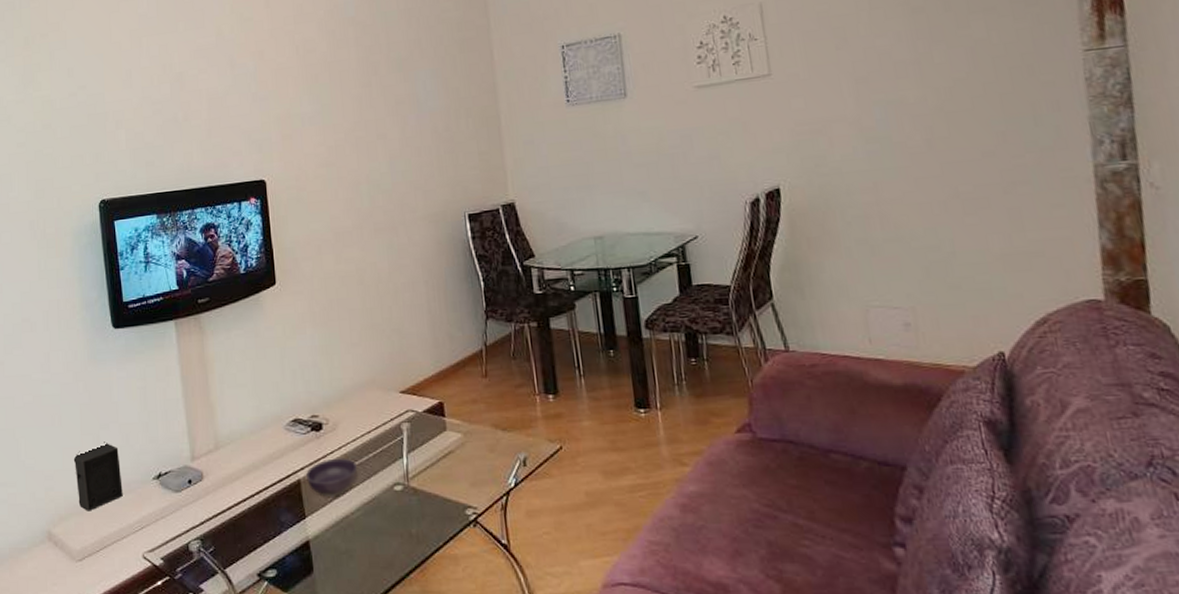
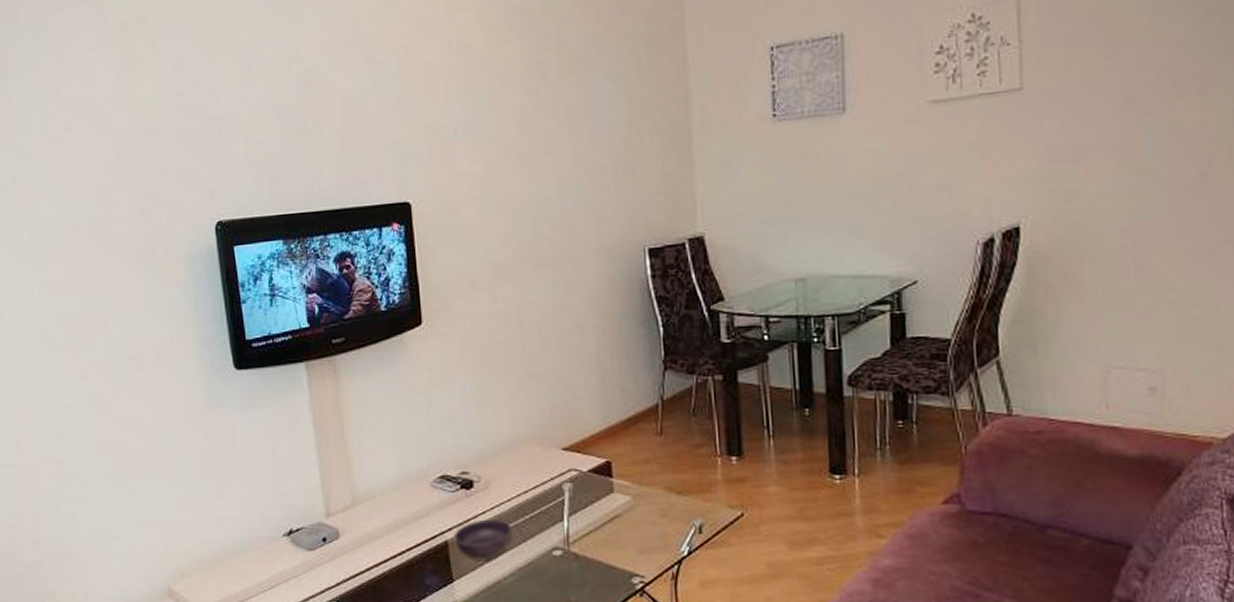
speaker: present [74,442,123,511] -> none [195,494,250,568]

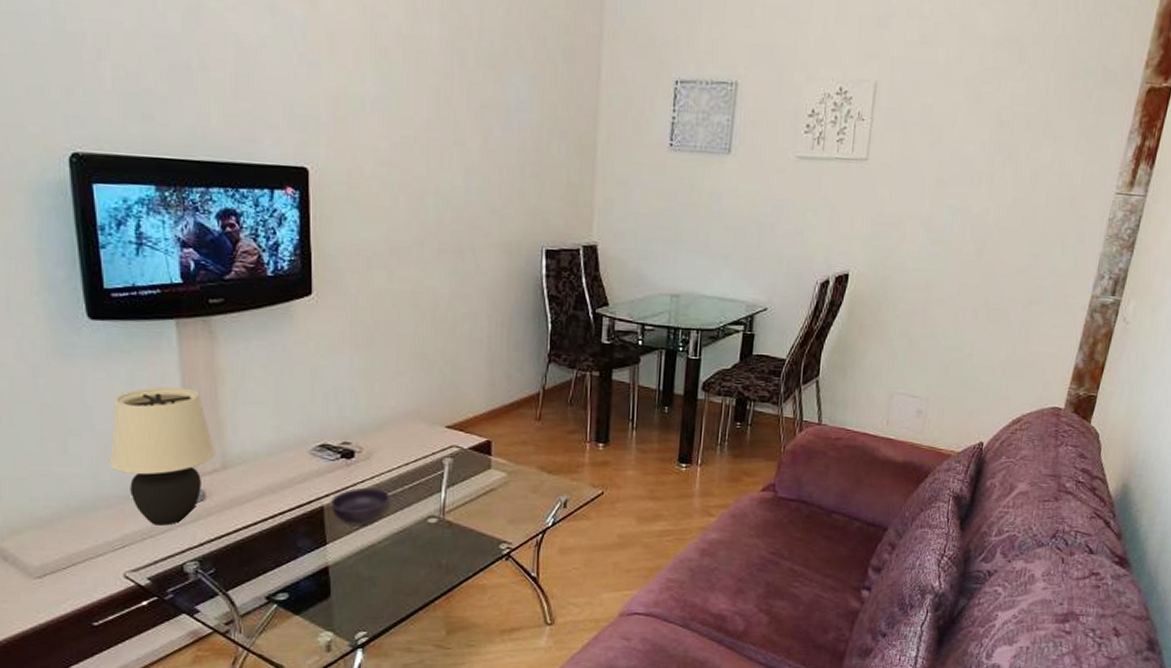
table lamp: none [256,427,346,566] -> present [109,387,215,526]

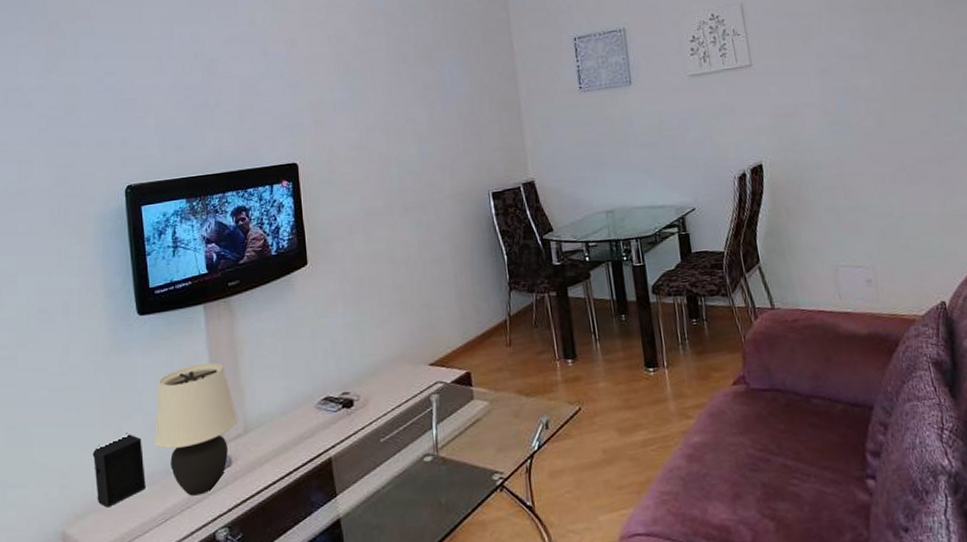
speaker: none [31,450,99,526] -> present [93,433,146,508]
bowl: present [330,487,391,525] -> none [336,433,389,473]

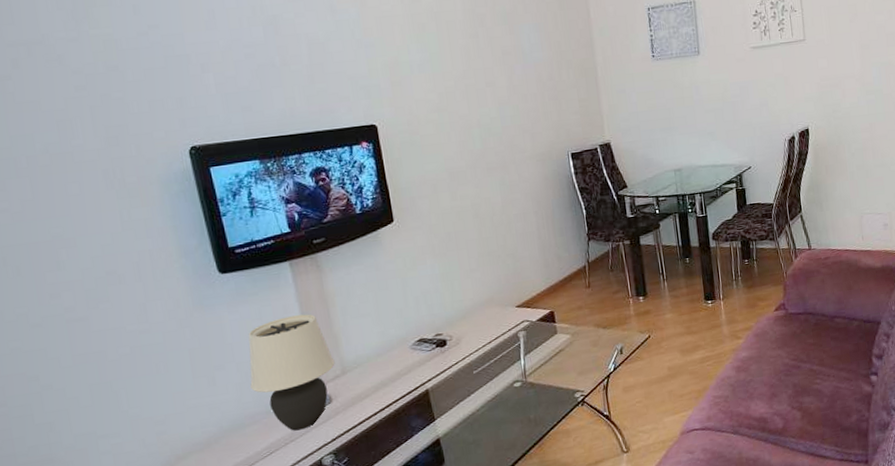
speaker: present [93,433,146,508] -> none [187,381,247,447]

